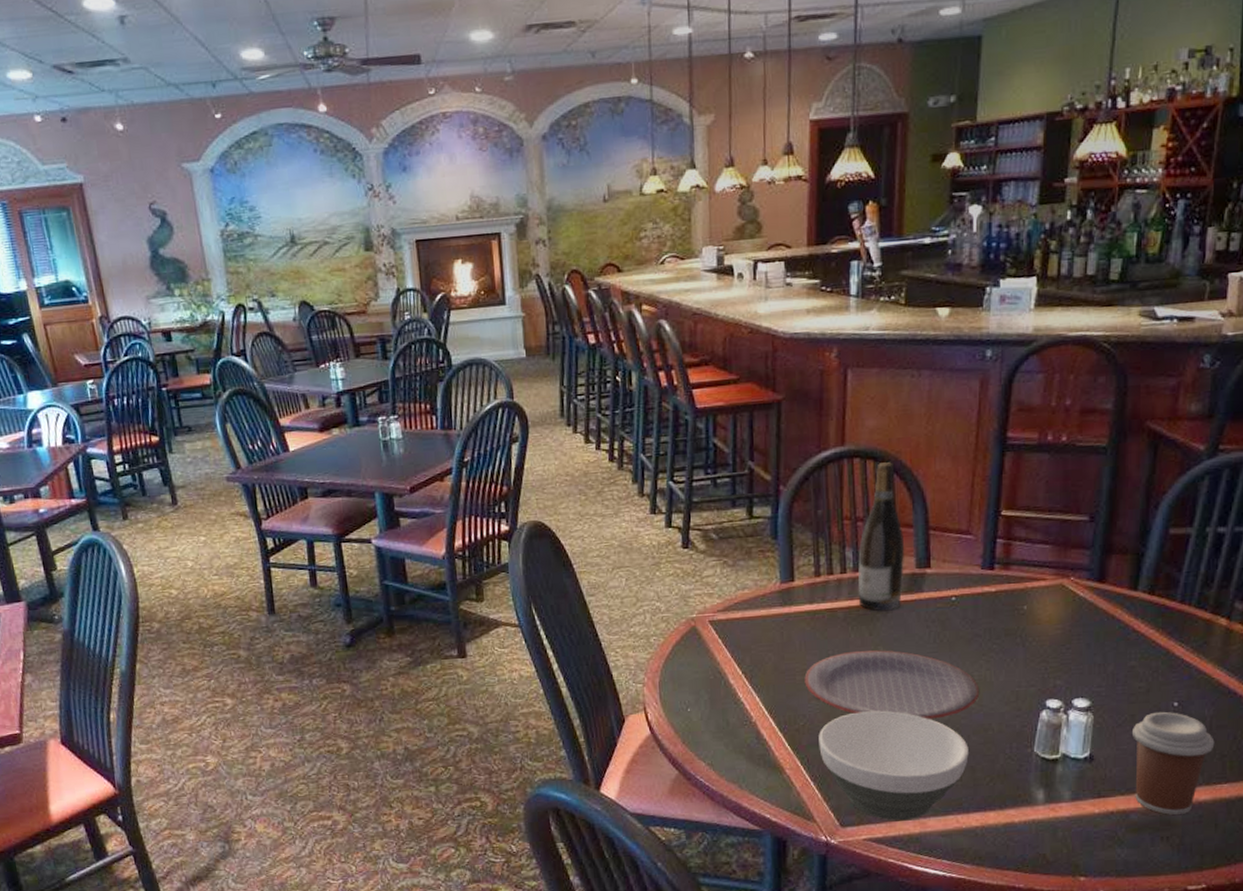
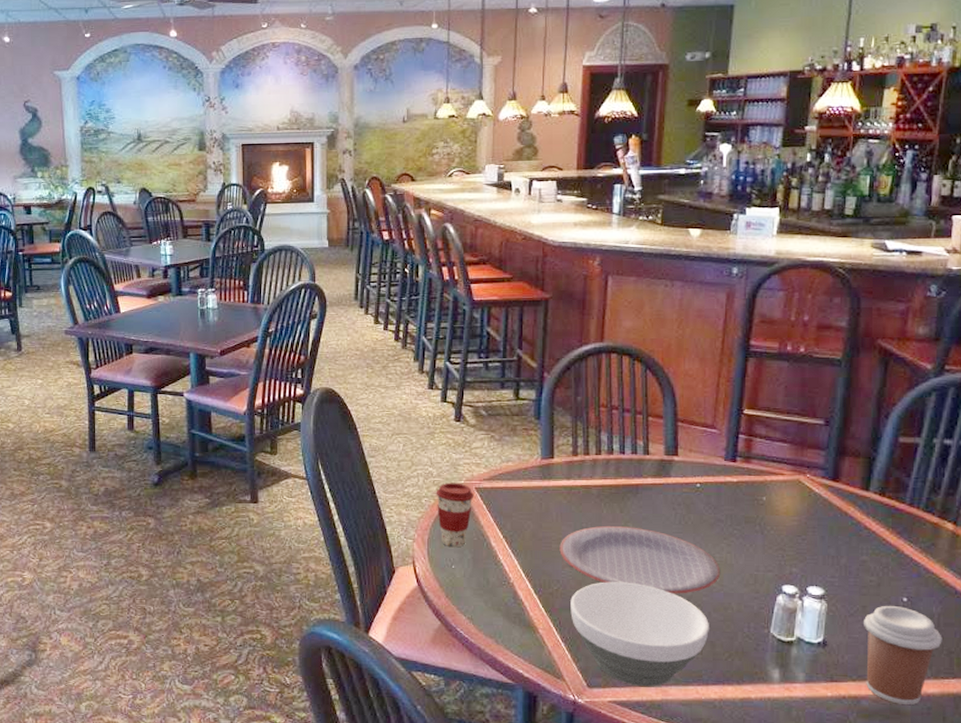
coffee cup: none [665,617,708,689] -> present [436,482,475,548]
wine bottle: present [858,462,905,611] -> none [612,359,655,491]

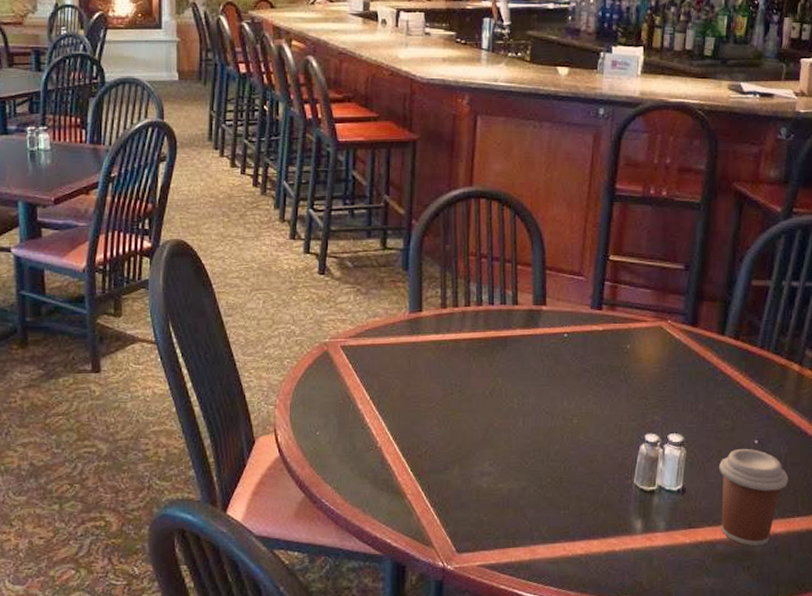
coffee cup: present [436,482,475,548] -> none [299,341,340,412]
plate: present [559,526,720,594] -> none [428,381,586,449]
bowl: present [570,582,709,686] -> none [439,439,576,547]

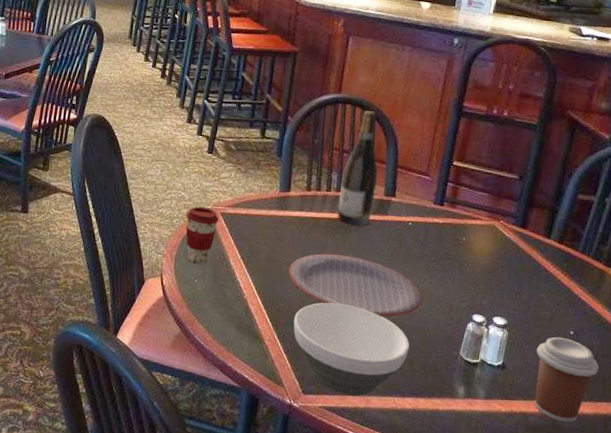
coffee cup: none [299,341,340,412] -> present [186,206,219,265]
plate: none [428,381,586,449] -> present [288,253,422,317]
bowl: none [439,439,576,547] -> present [293,302,410,396]
wine bottle: none [481,204,524,343] -> present [338,111,378,225]

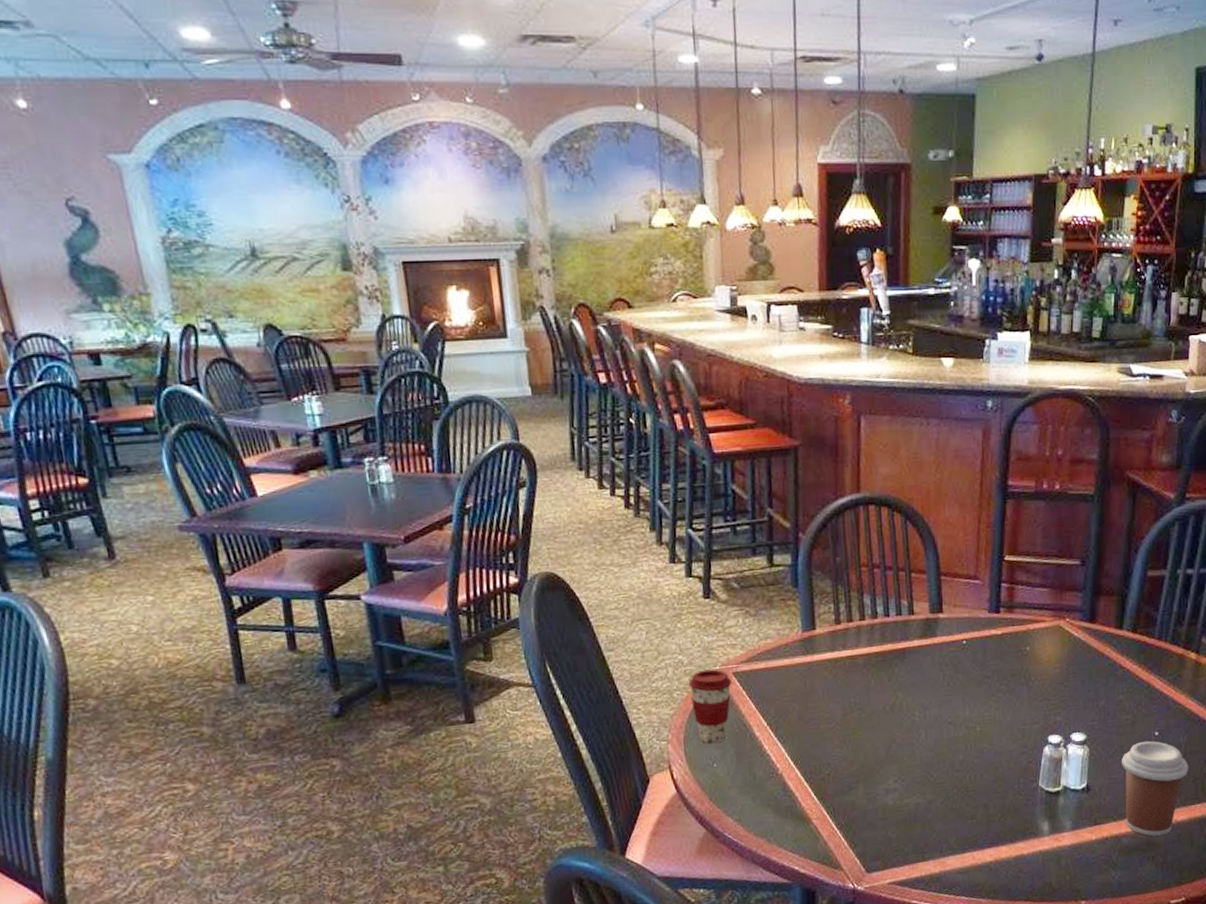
plate: present [288,253,422,317] -> none [828,695,989,761]
bowl: present [293,302,410,396] -> none [843,755,982,862]
wine bottle: present [338,111,378,225] -> none [876,509,919,656]

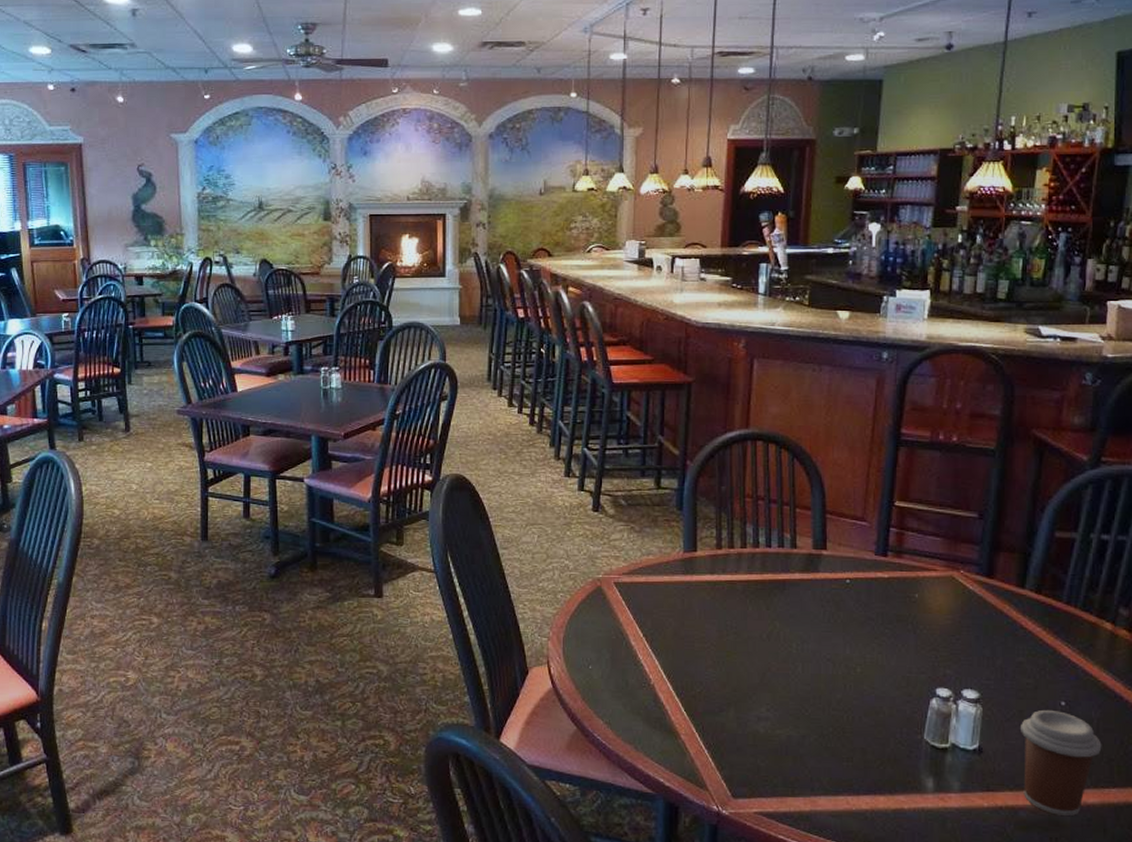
coffee cup: present [688,669,732,744] -> none [572,576,613,647]

